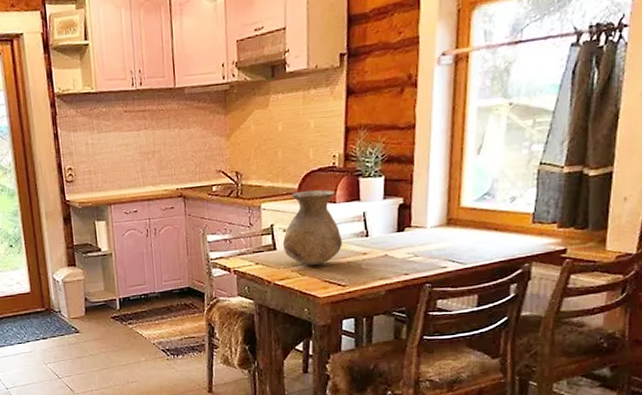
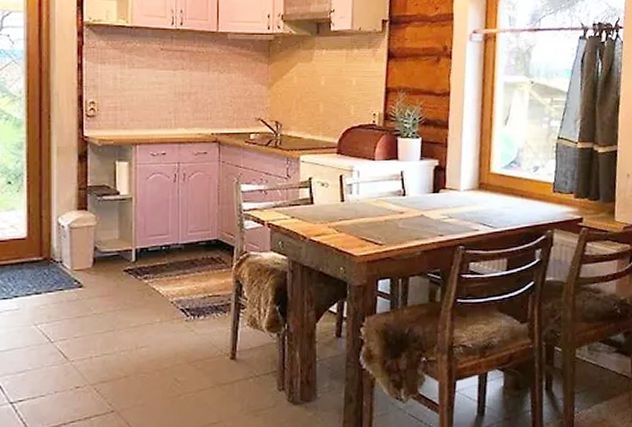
vase: present [282,190,342,266] -> none [320,145,380,223]

